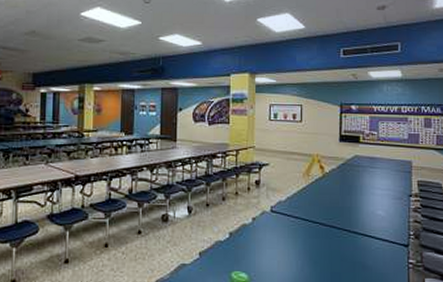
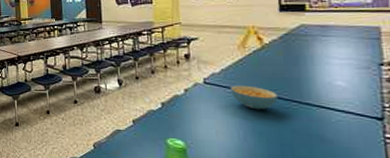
cereal bowl: none [293,214,332,239] -> present [229,85,278,110]

